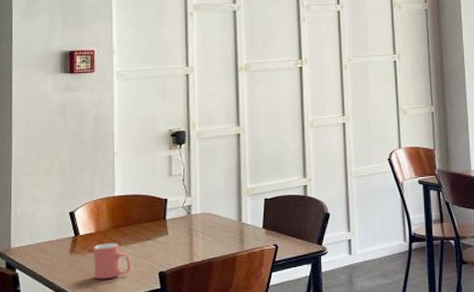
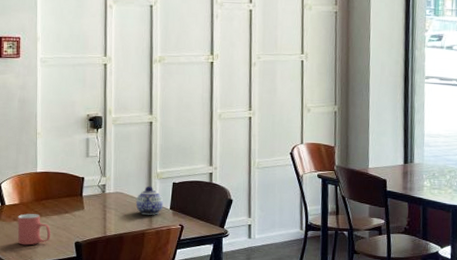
teapot: none [224,204,255,236] -> present [135,186,164,215]

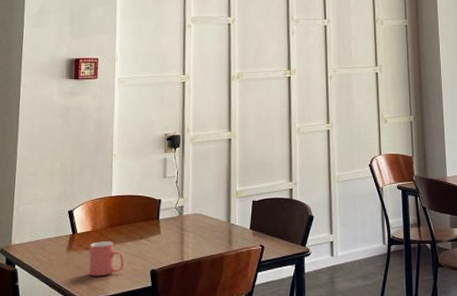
teapot: present [135,186,164,215] -> none [214,205,243,236]

